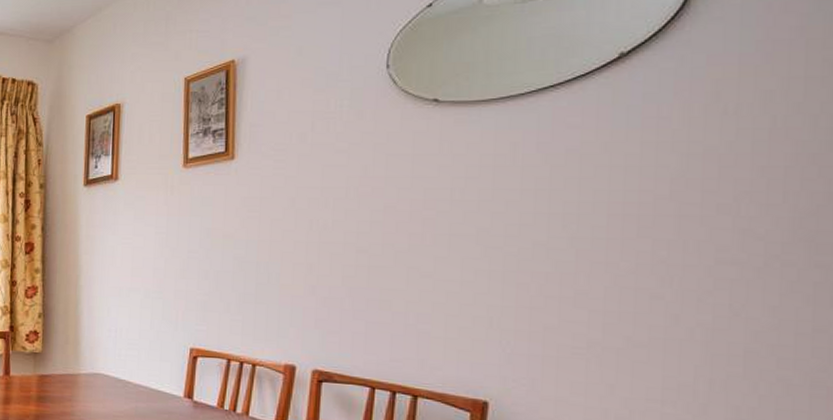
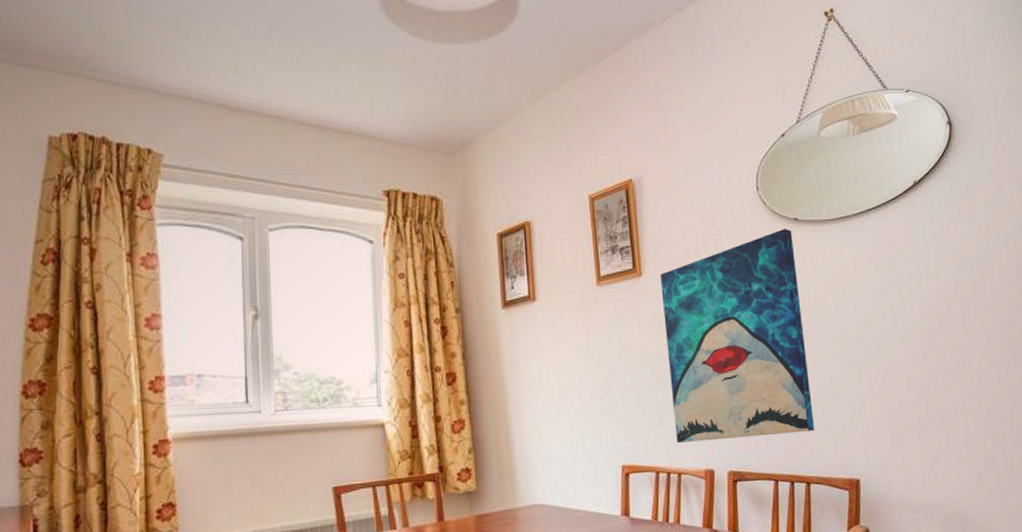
wall art: none [254,110,432,340] -> present [660,228,815,443]

